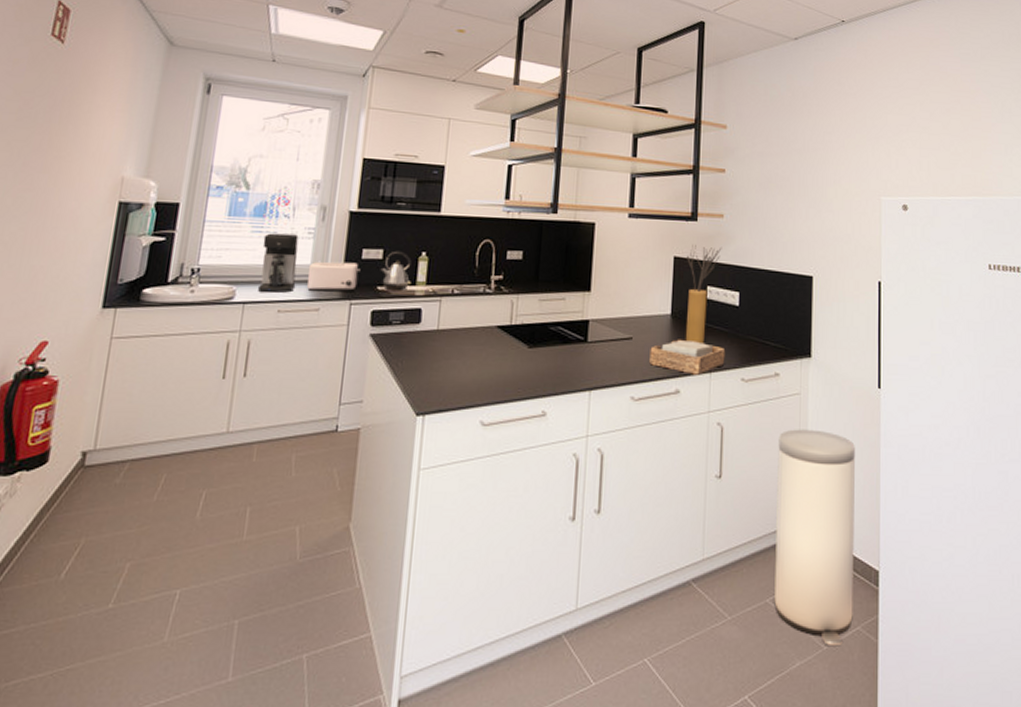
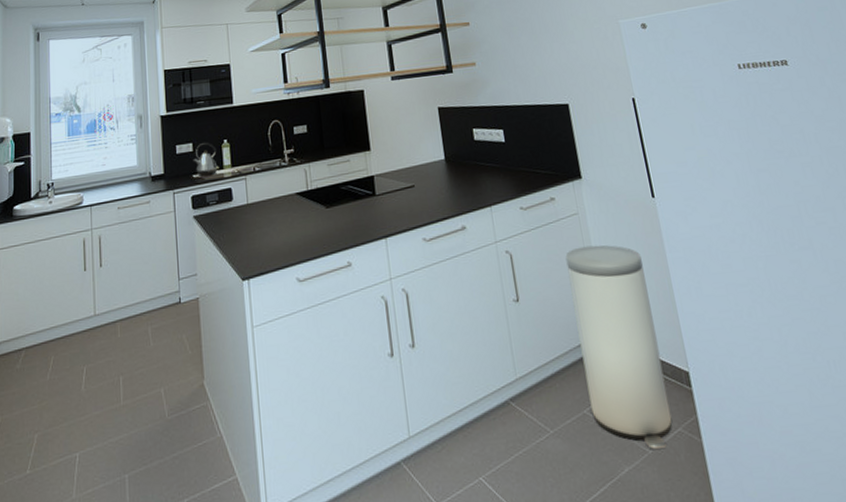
coffee maker: present [258,233,299,293] -> none [97,142,129,195]
toaster: present [307,261,361,292] -> none [136,158,177,188]
napkin holder: present [649,339,726,375] -> none [432,180,502,211]
vase: present [685,245,722,344] -> none [449,91,480,182]

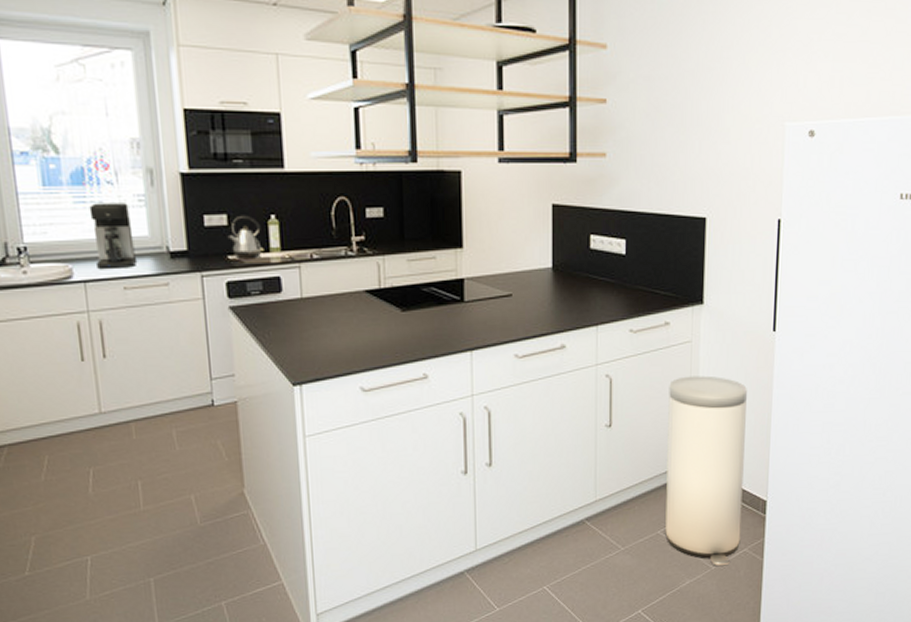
coffee maker: none [97,142,129,195] -> present [89,203,138,270]

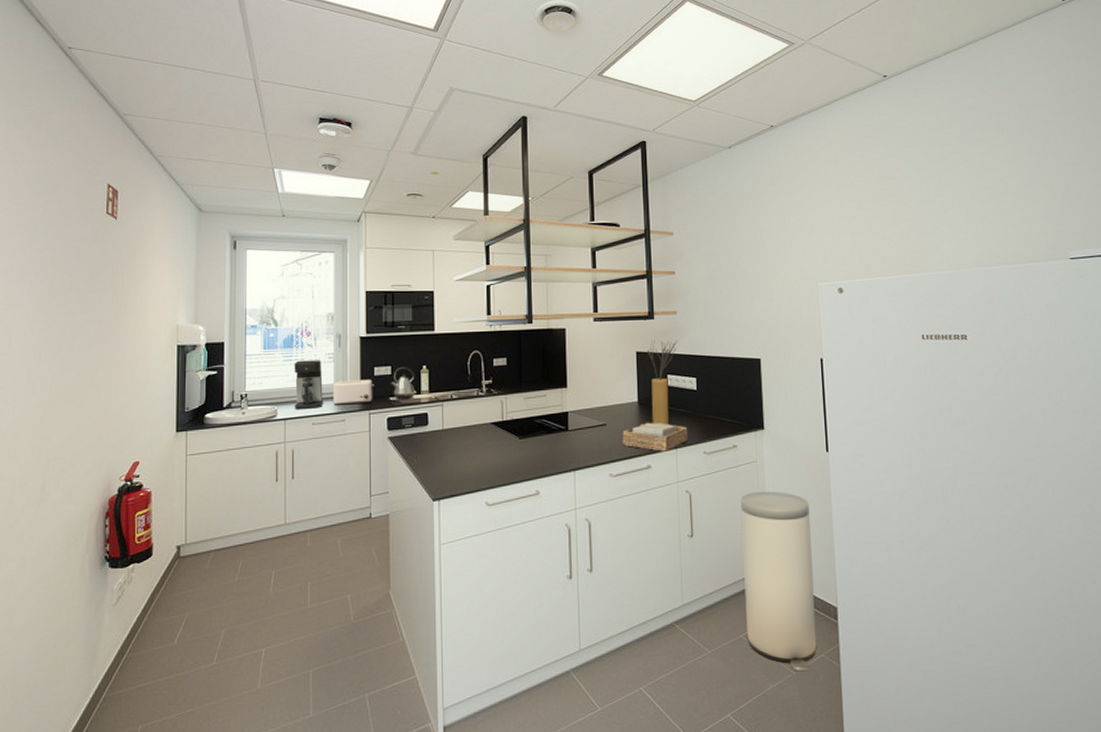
toaster: none [146,231,206,266] -> present [332,379,374,406]
napkin holder: none [532,293,612,329] -> present [622,422,688,452]
vase: none [567,190,606,297] -> present [648,340,678,425]

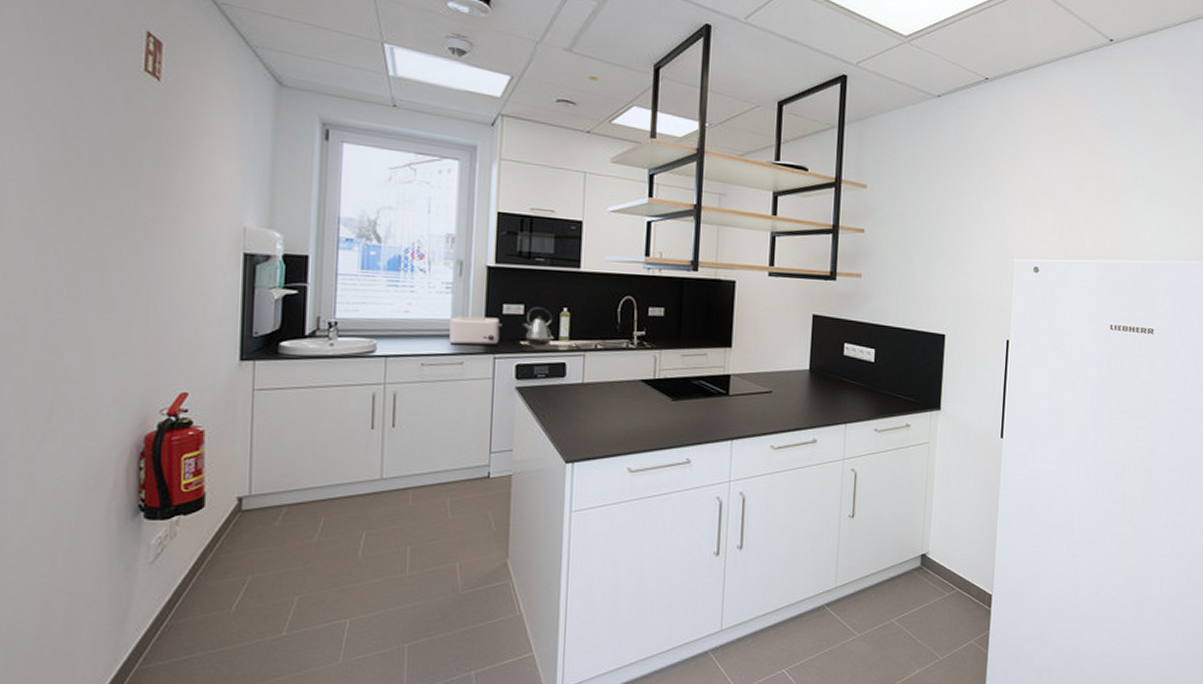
coffee maker: present [294,360,324,410] -> none [399,287,438,347]
napkin holder: present [622,422,688,452] -> none [788,393,861,426]
vase: present [648,340,678,425] -> none [822,304,860,398]
pedal bin: present [740,491,817,671] -> none [898,474,977,656]

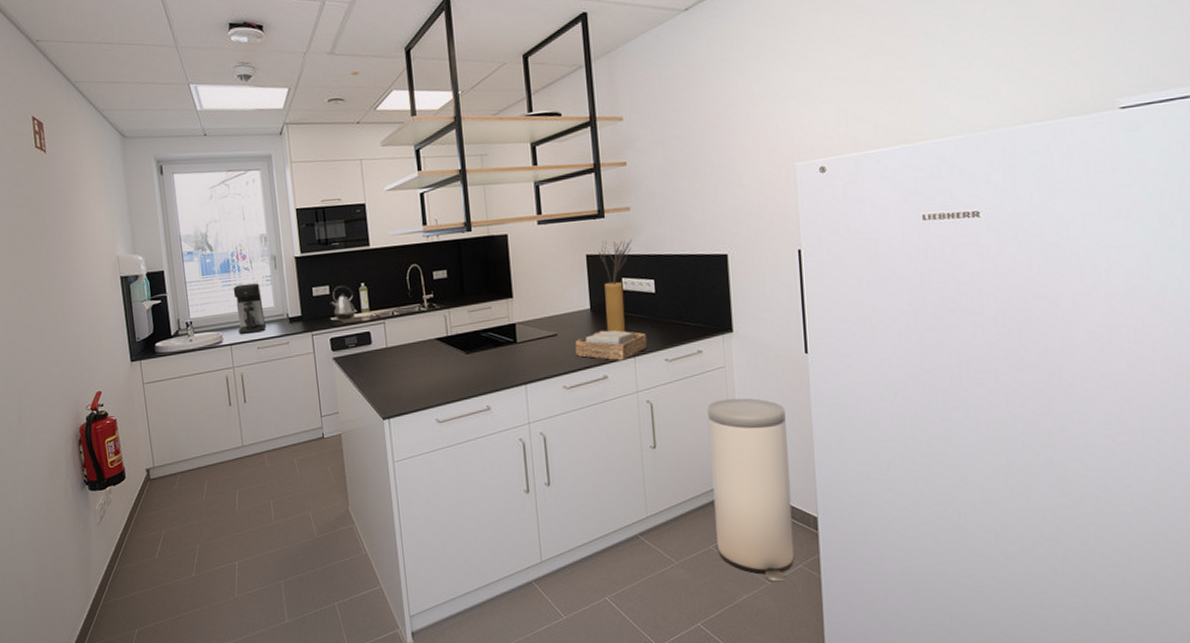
coffee maker: none [399,287,438,347] -> present [233,283,267,335]
toaster: present [448,316,502,347] -> none [272,300,314,329]
napkin holder: none [788,393,861,426] -> present [575,330,647,361]
vase: none [822,304,860,398] -> present [599,239,632,333]
pedal bin: none [898,474,977,656] -> present [707,398,795,581]

